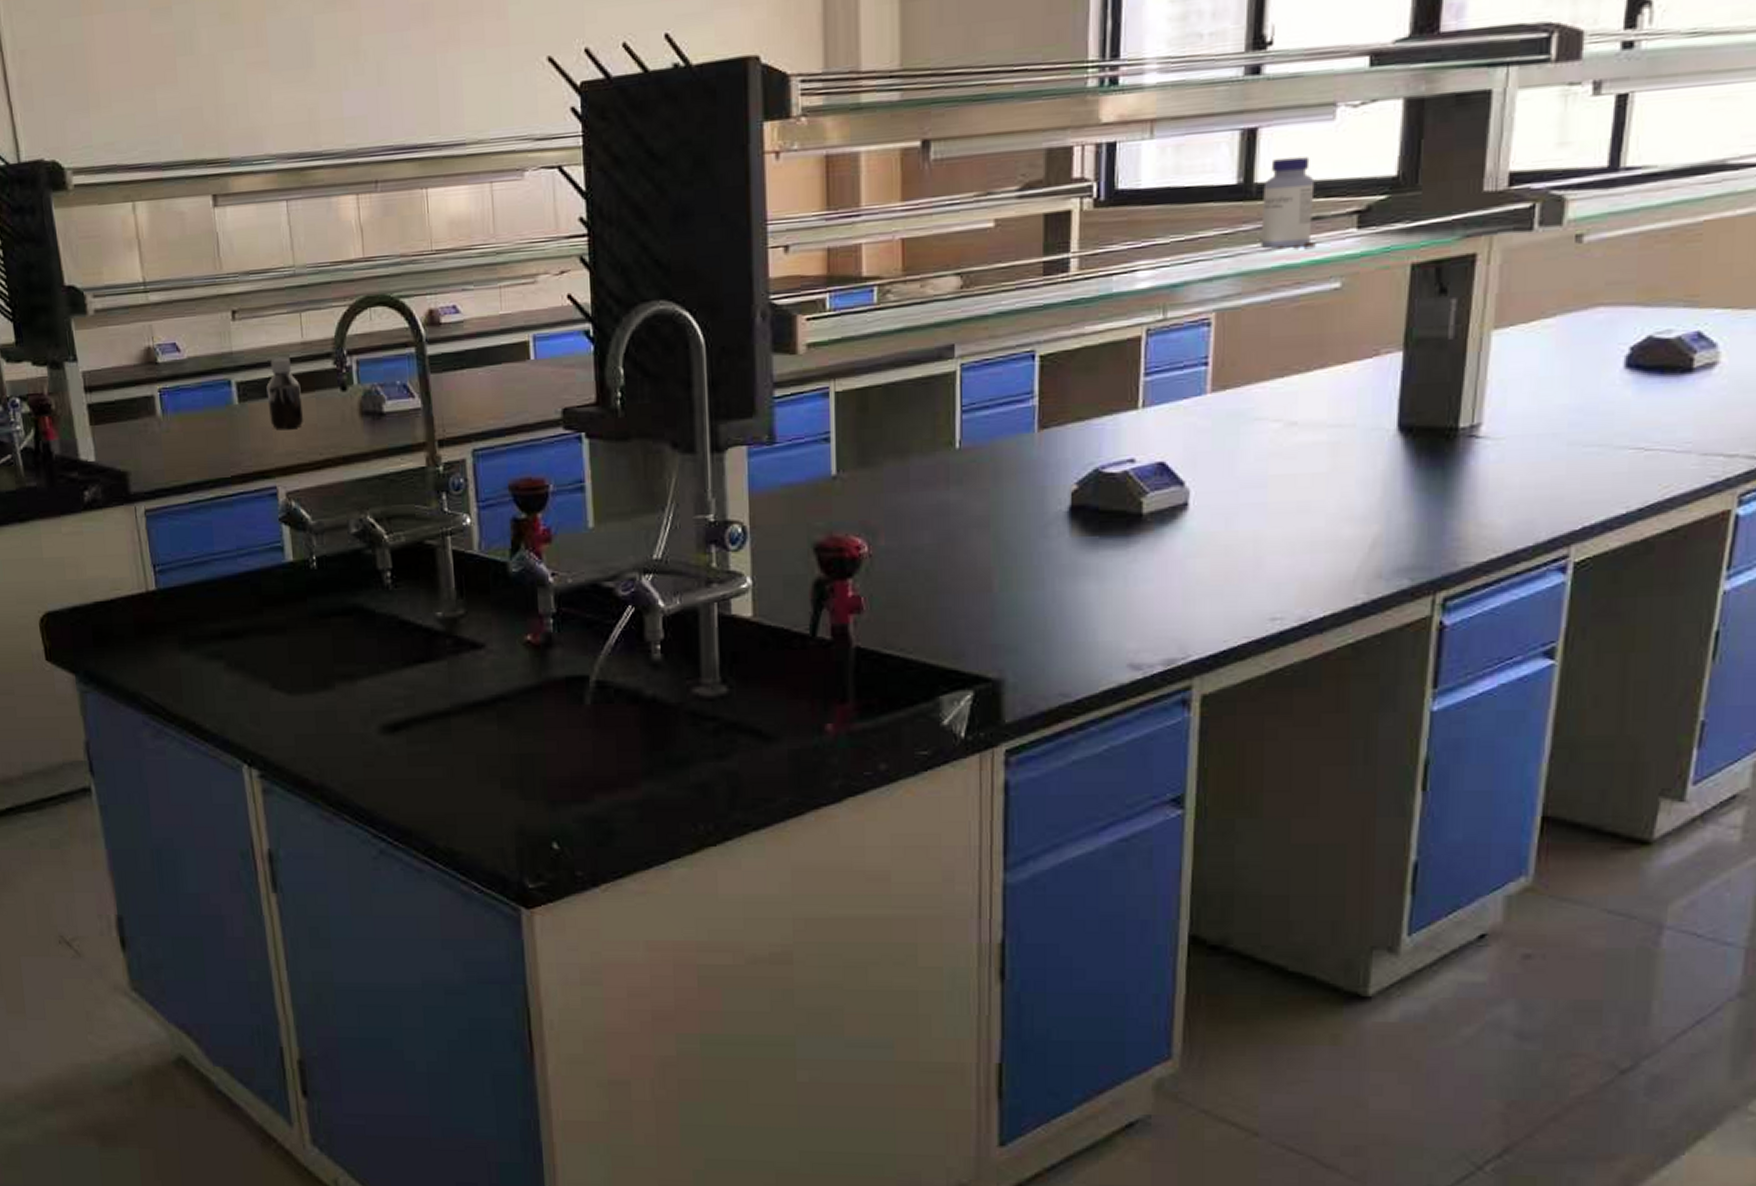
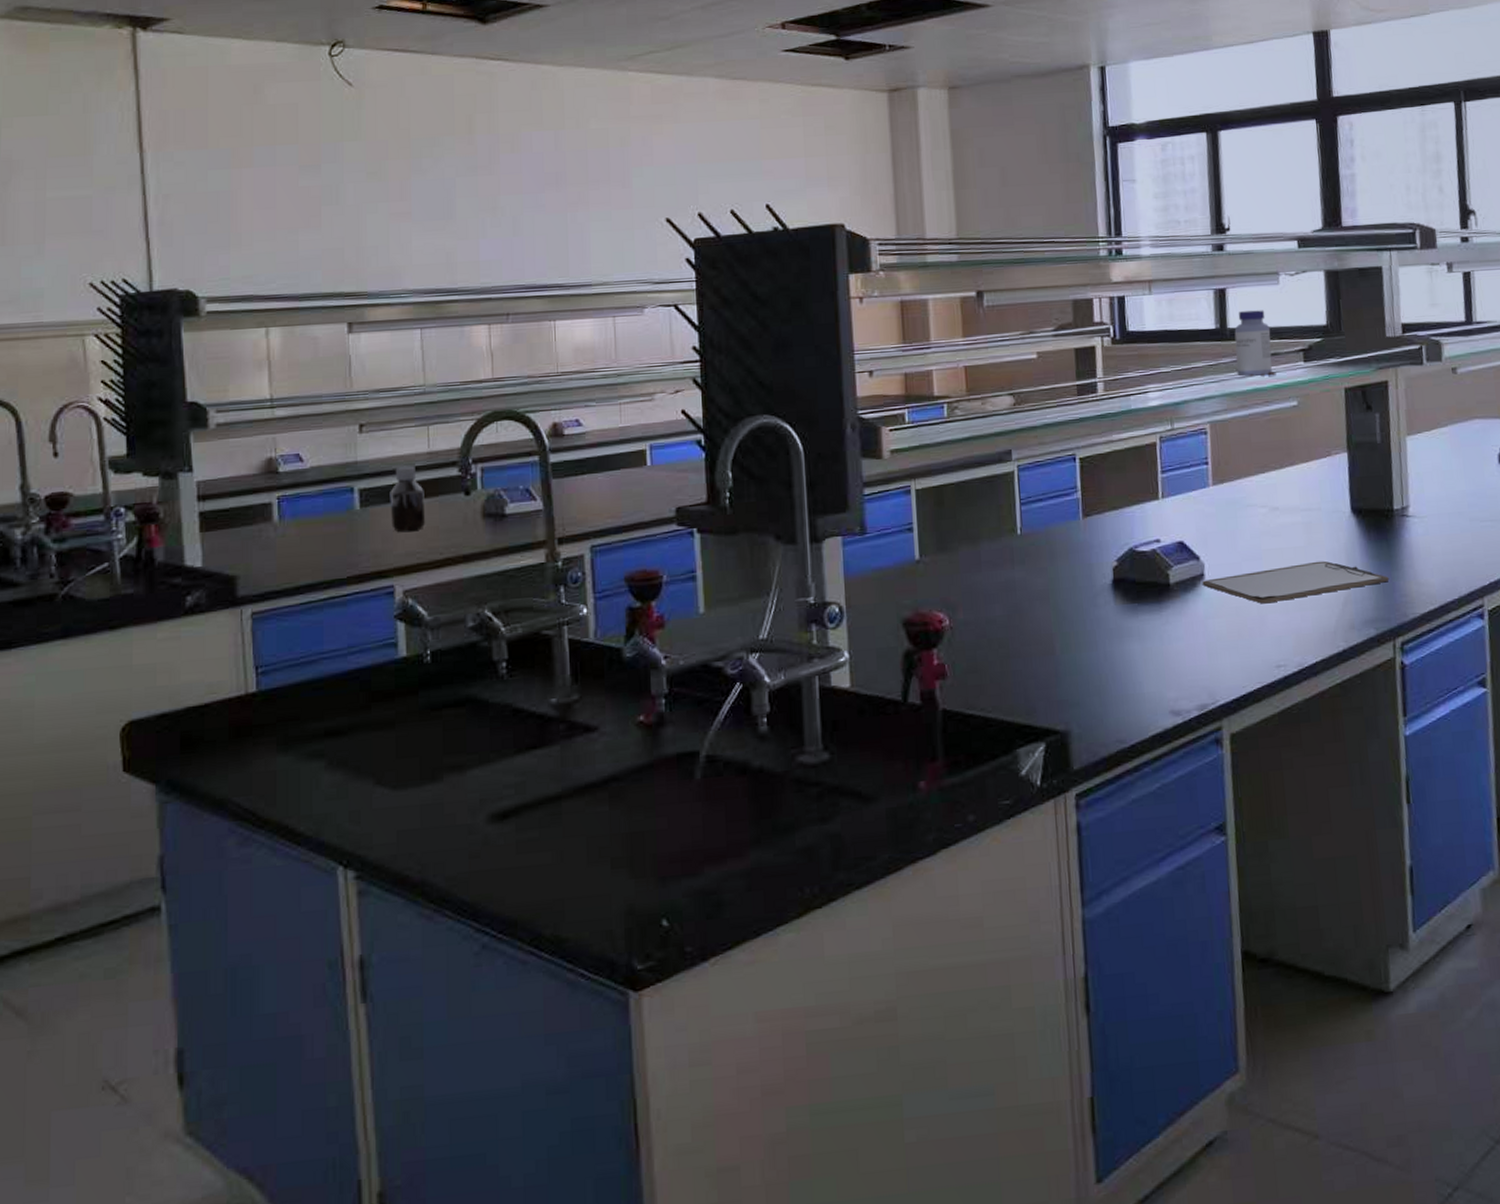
clipboard: none [1184,491,1439,543] -> present [1202,560,1390,604]

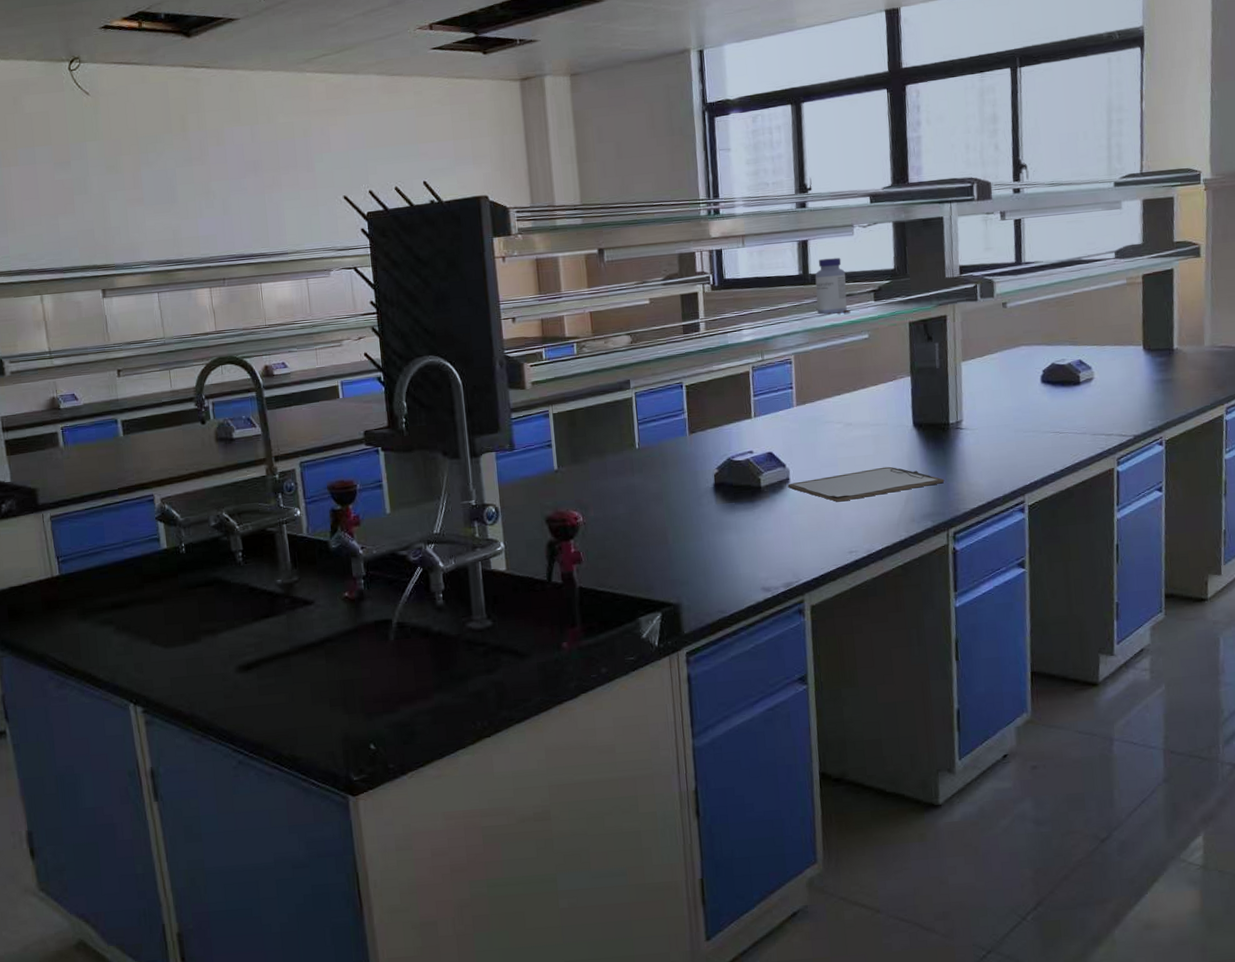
bottle: present [390,466,426,532] -> none [144,402,174,453]

